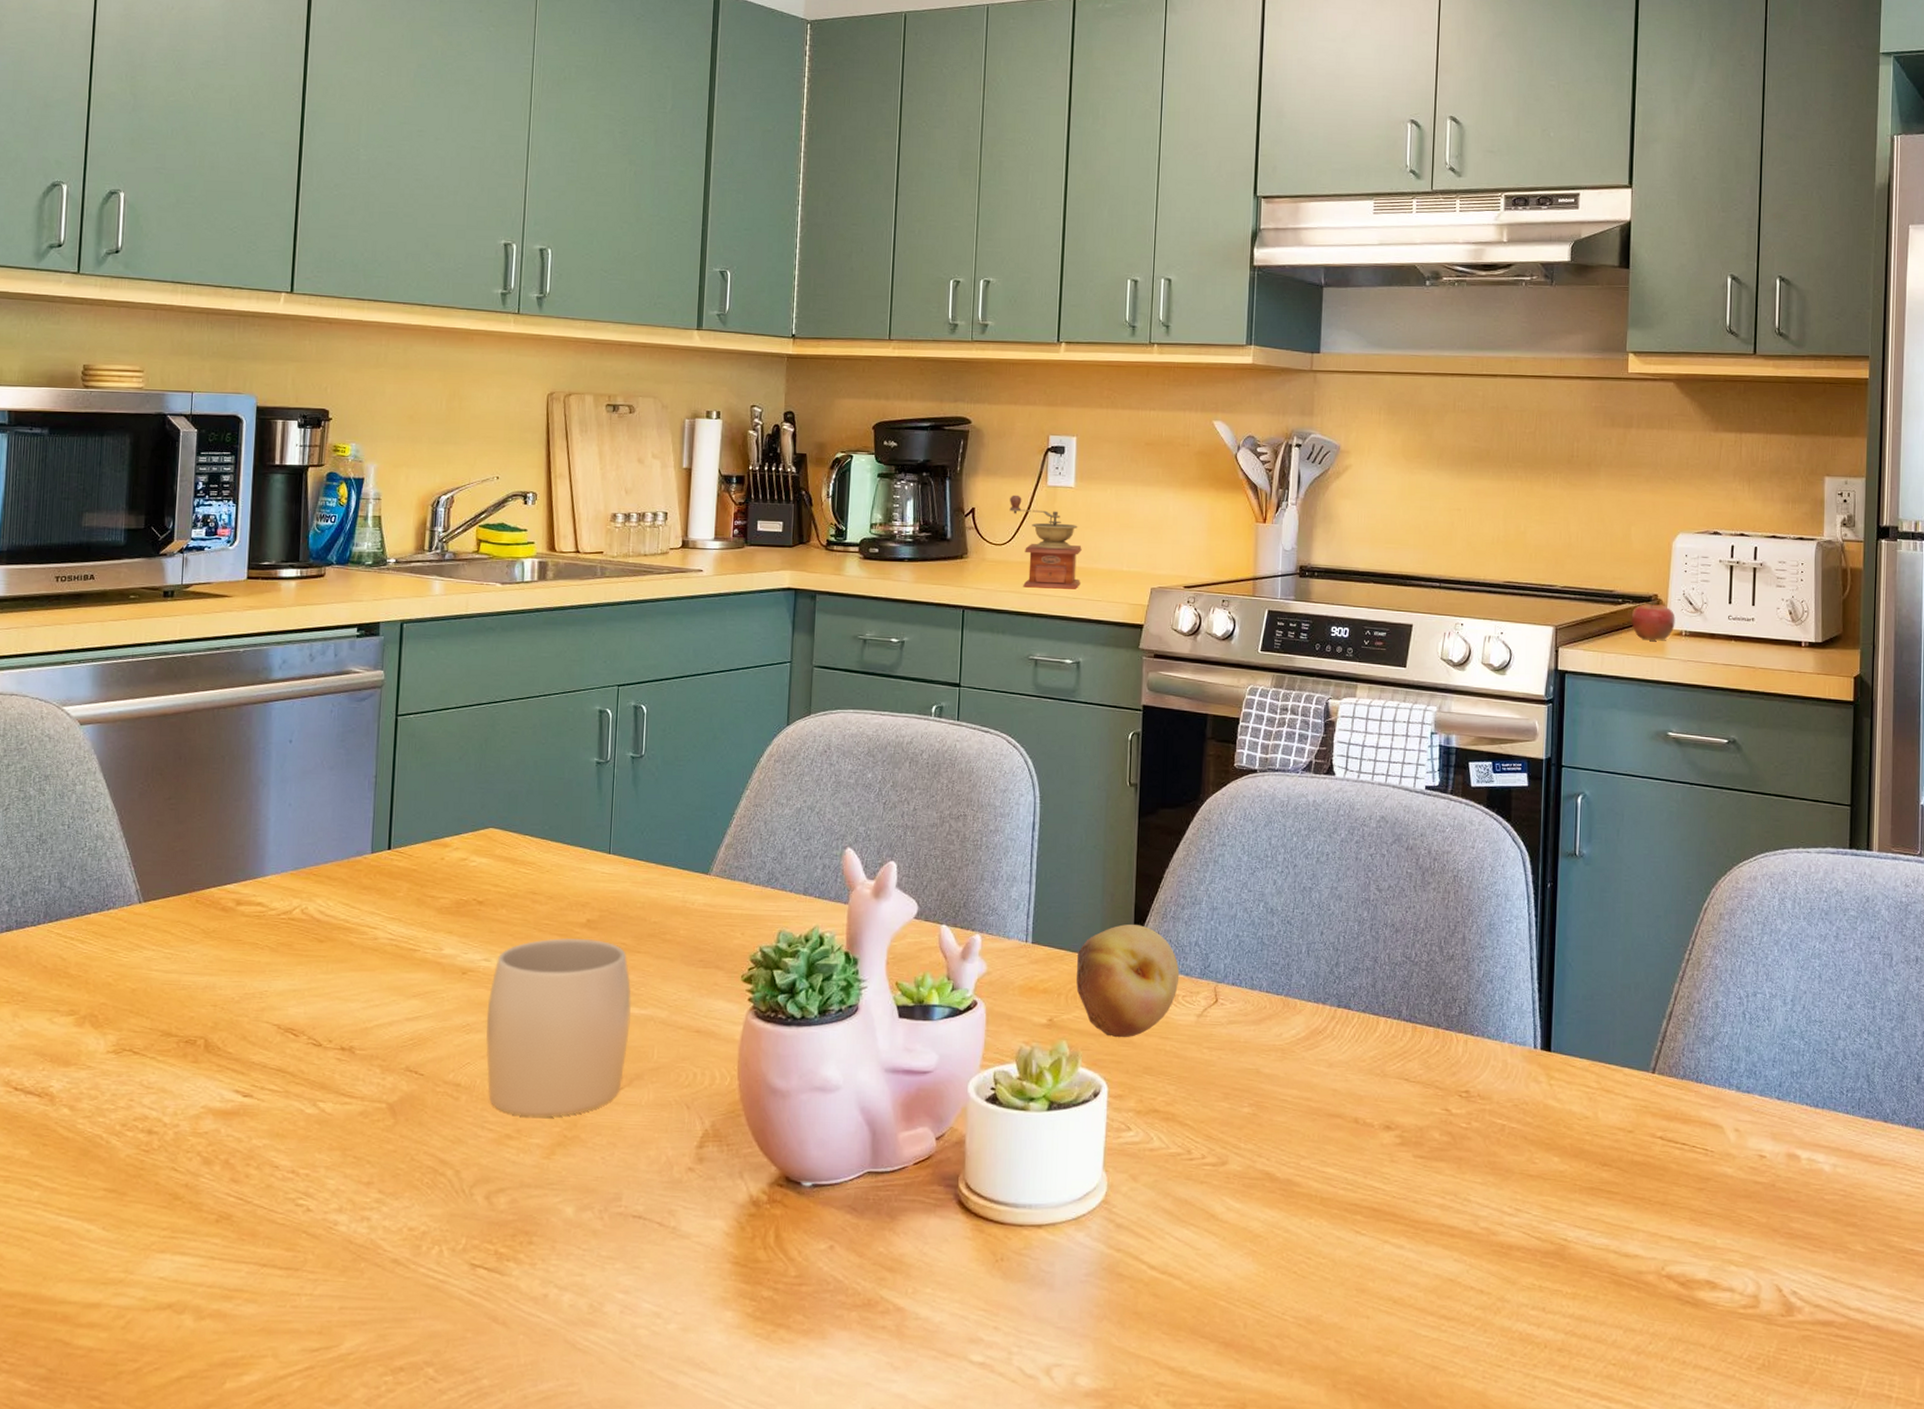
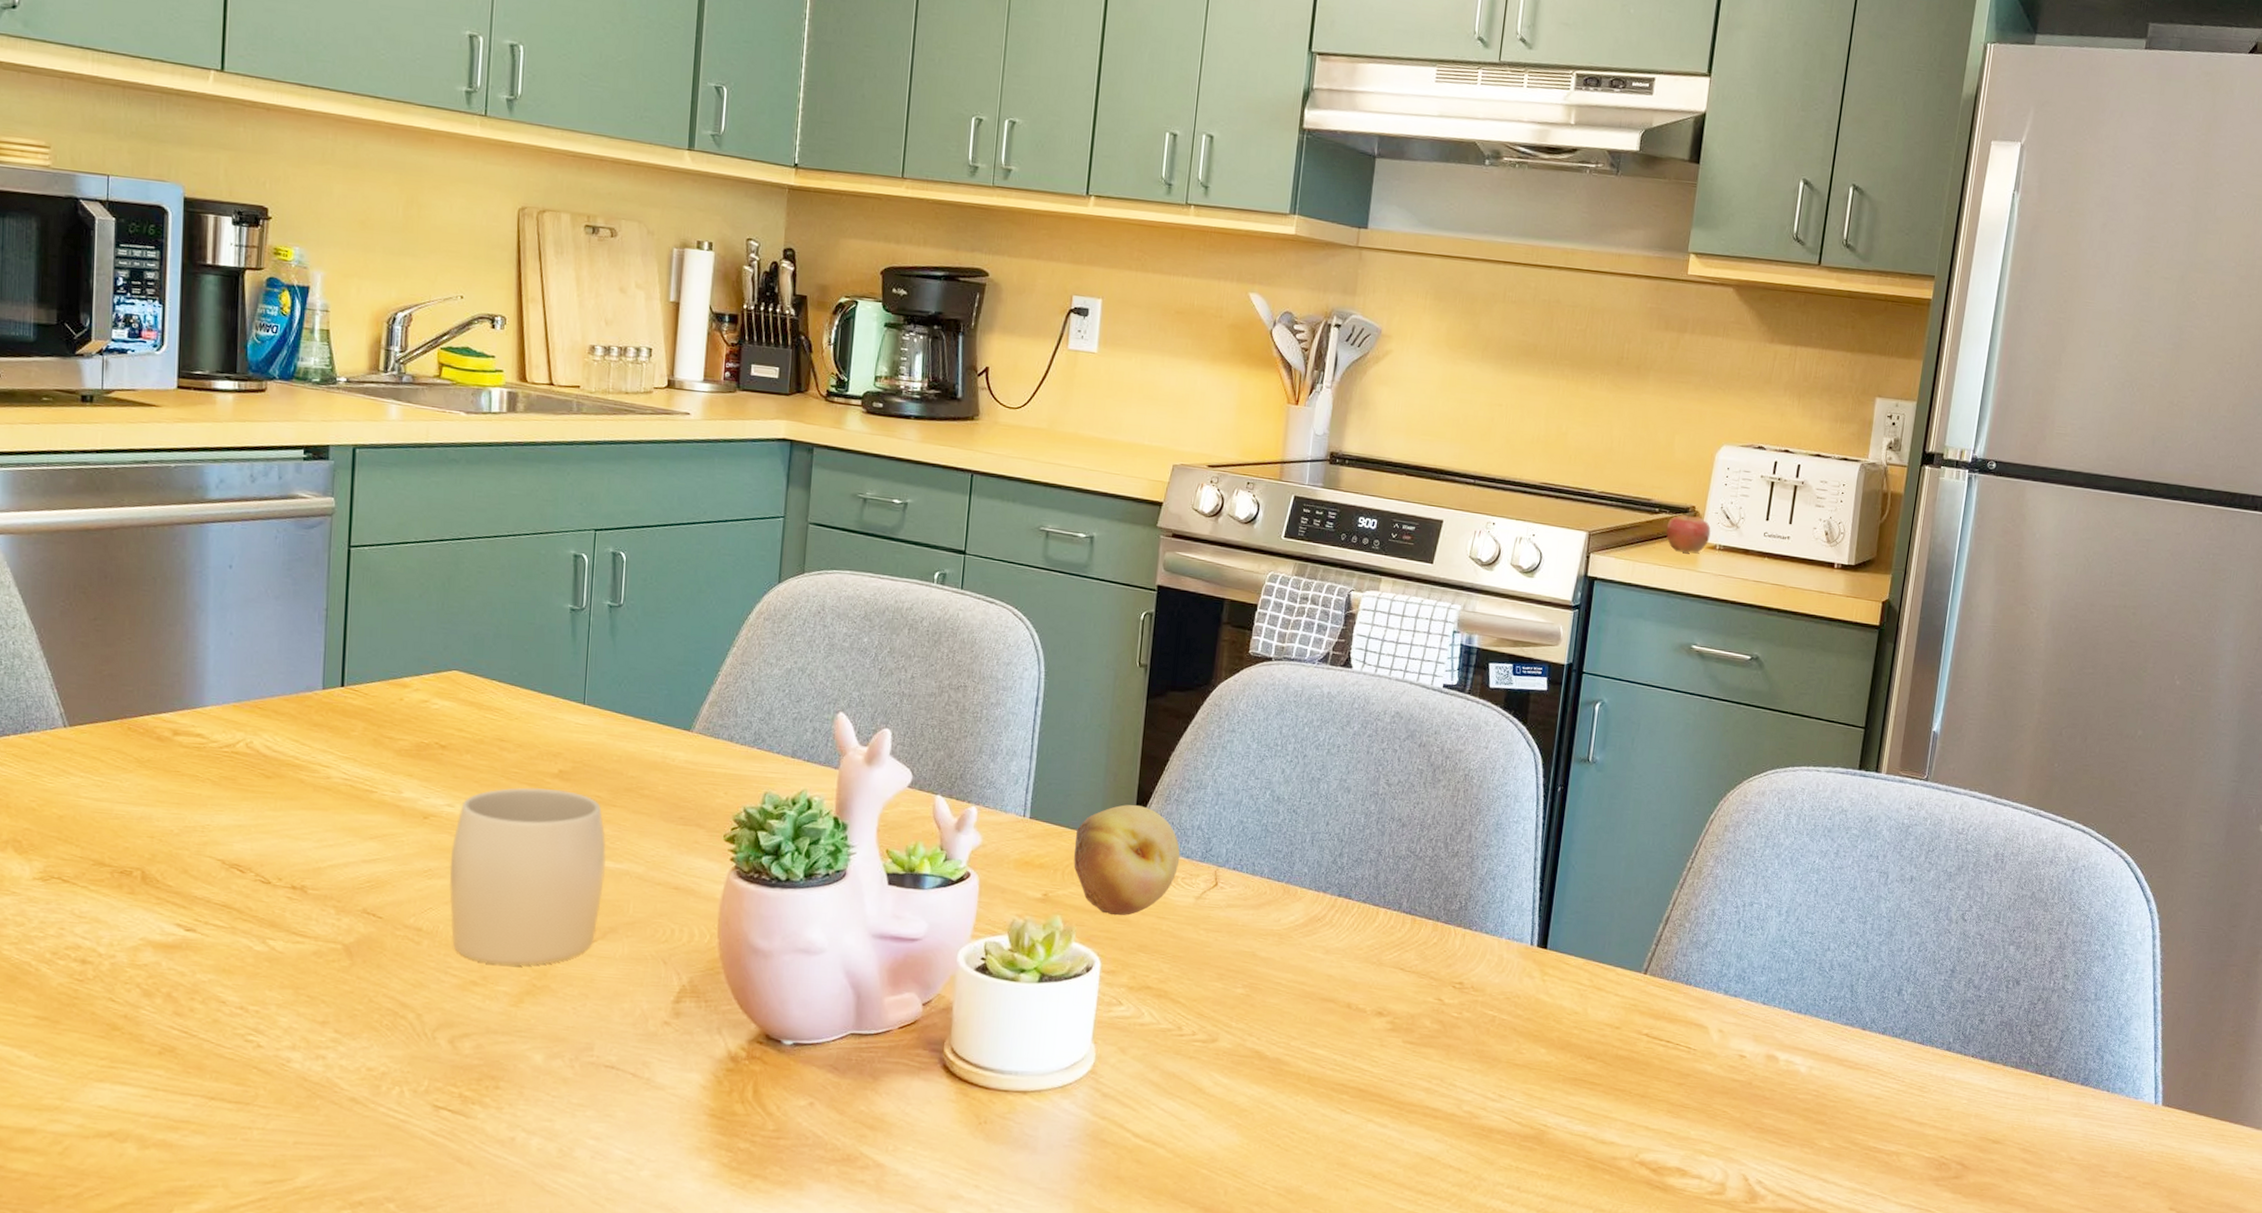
coffee grinder: present [1009,494,1082,589] -> none [1026,356,1102,461]

